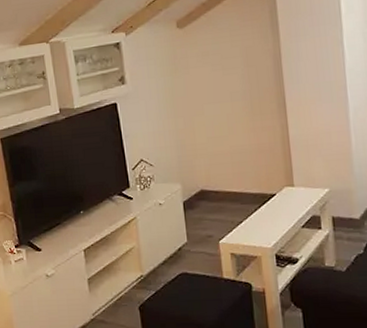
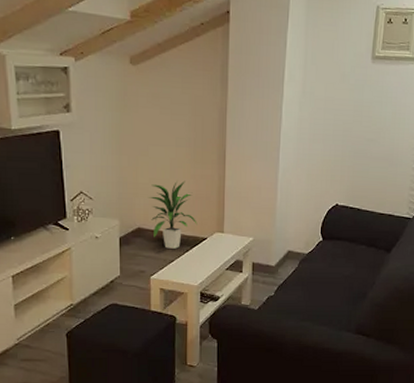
indoor plant: none [207,135,264,209] -> present [147,180,197,249]

